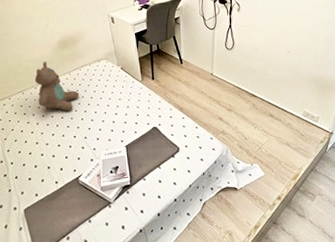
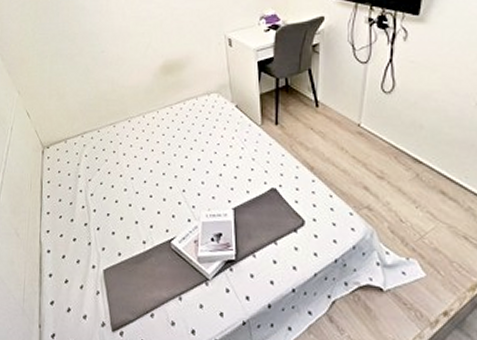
teddy bear: present [34,61,79,111] -> none [129,88,180,155]

